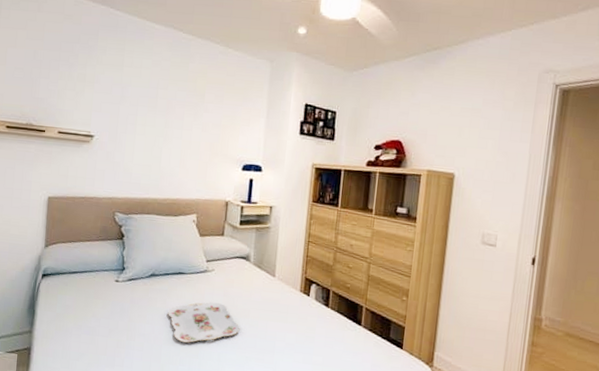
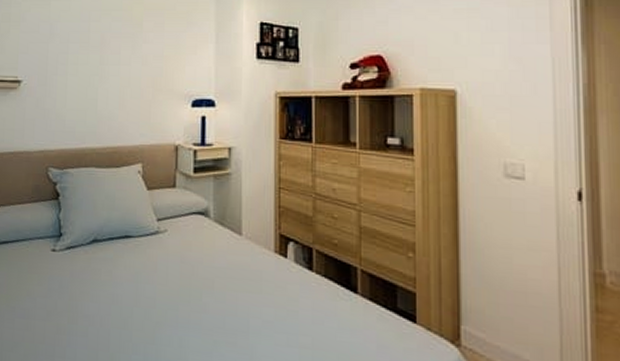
serving tray: present [168,302,240,343] -> none [115,271,204,325]

